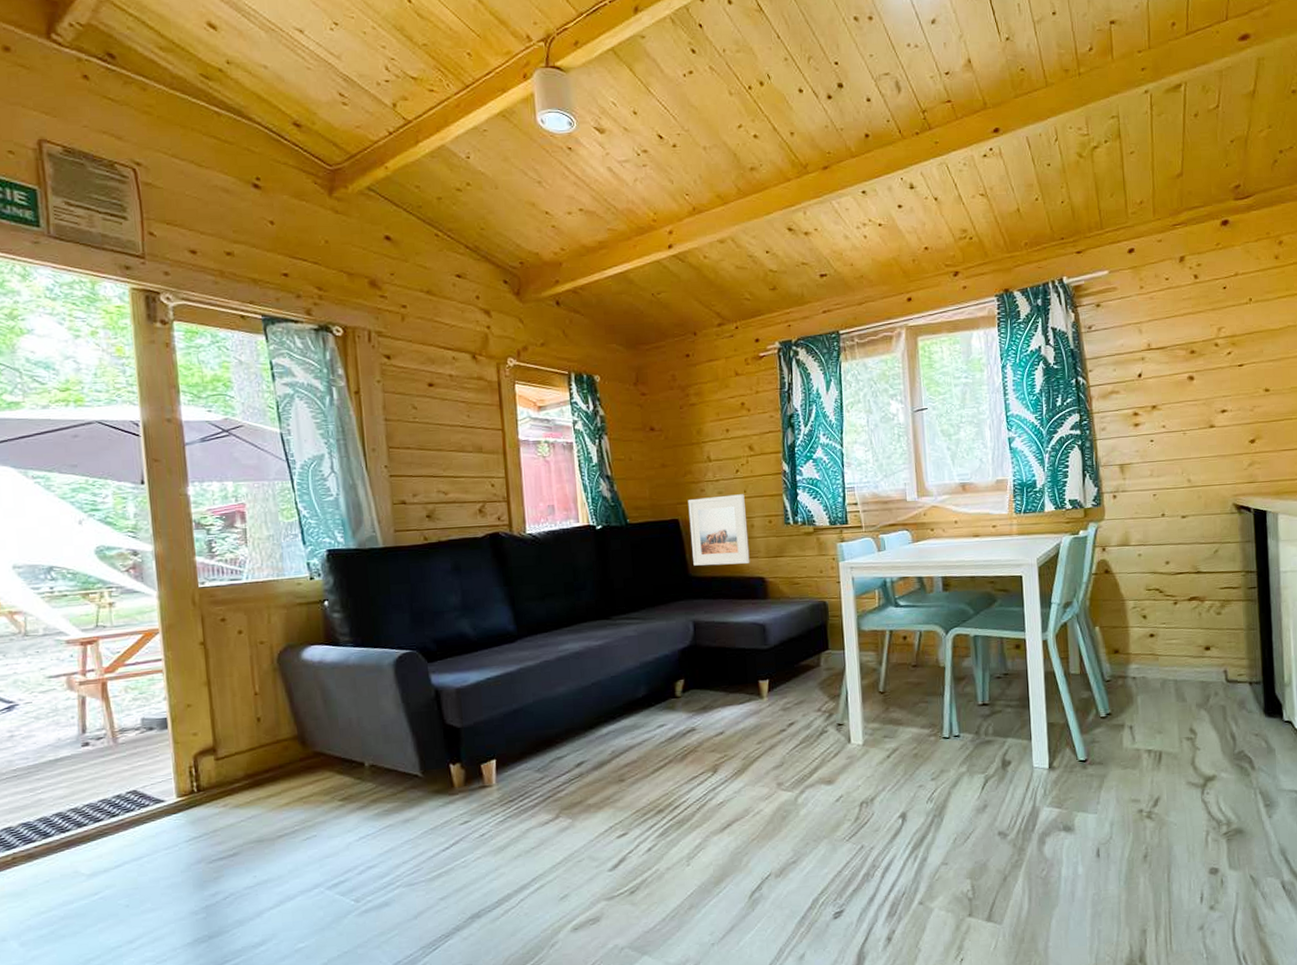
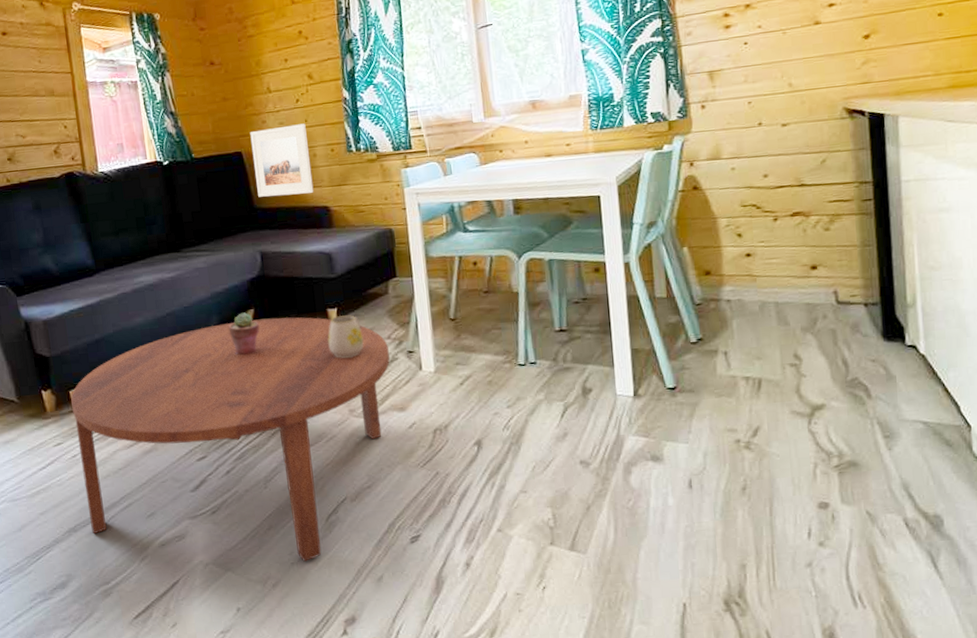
coffee table: none [482,688,819,942] -> present [71,317,390,562]
potted succulent: none [657,683,689,728] -> present [228,312,260,356]
mug: none [758,686,794,731] -> present [328,315,364,358]

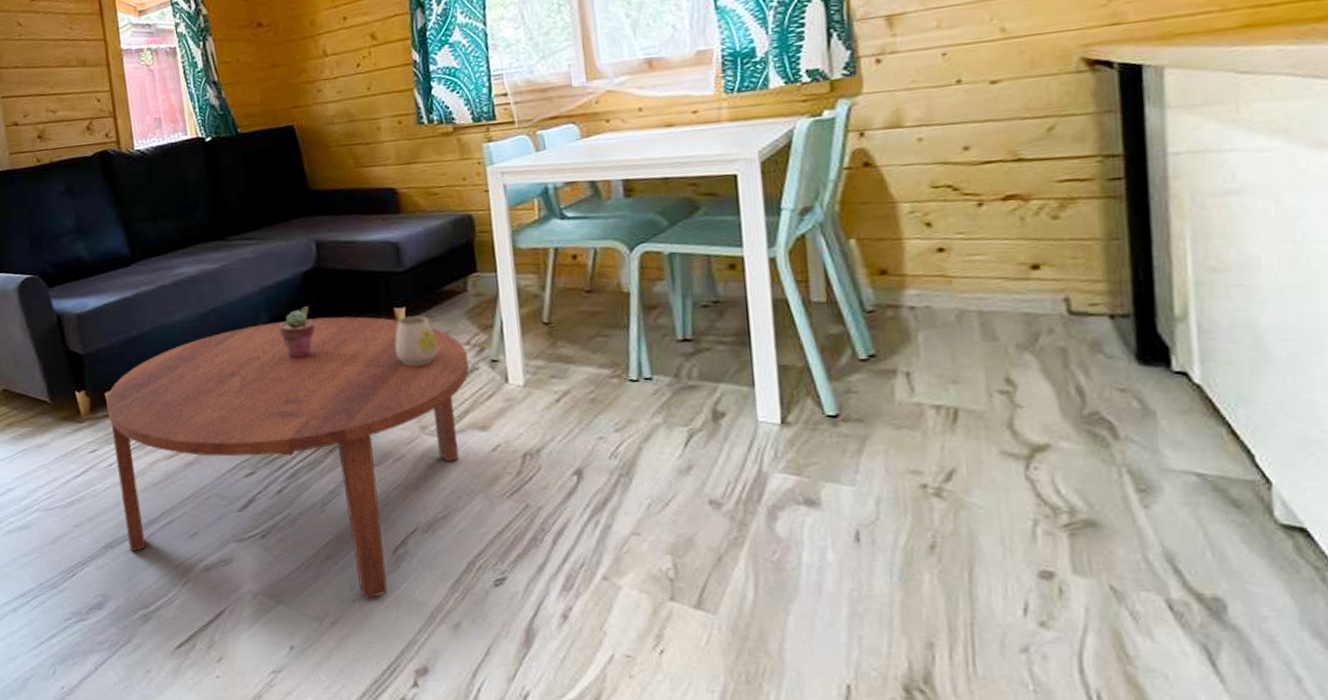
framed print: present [250,123,314,197] -> none [303,91,378,178]

